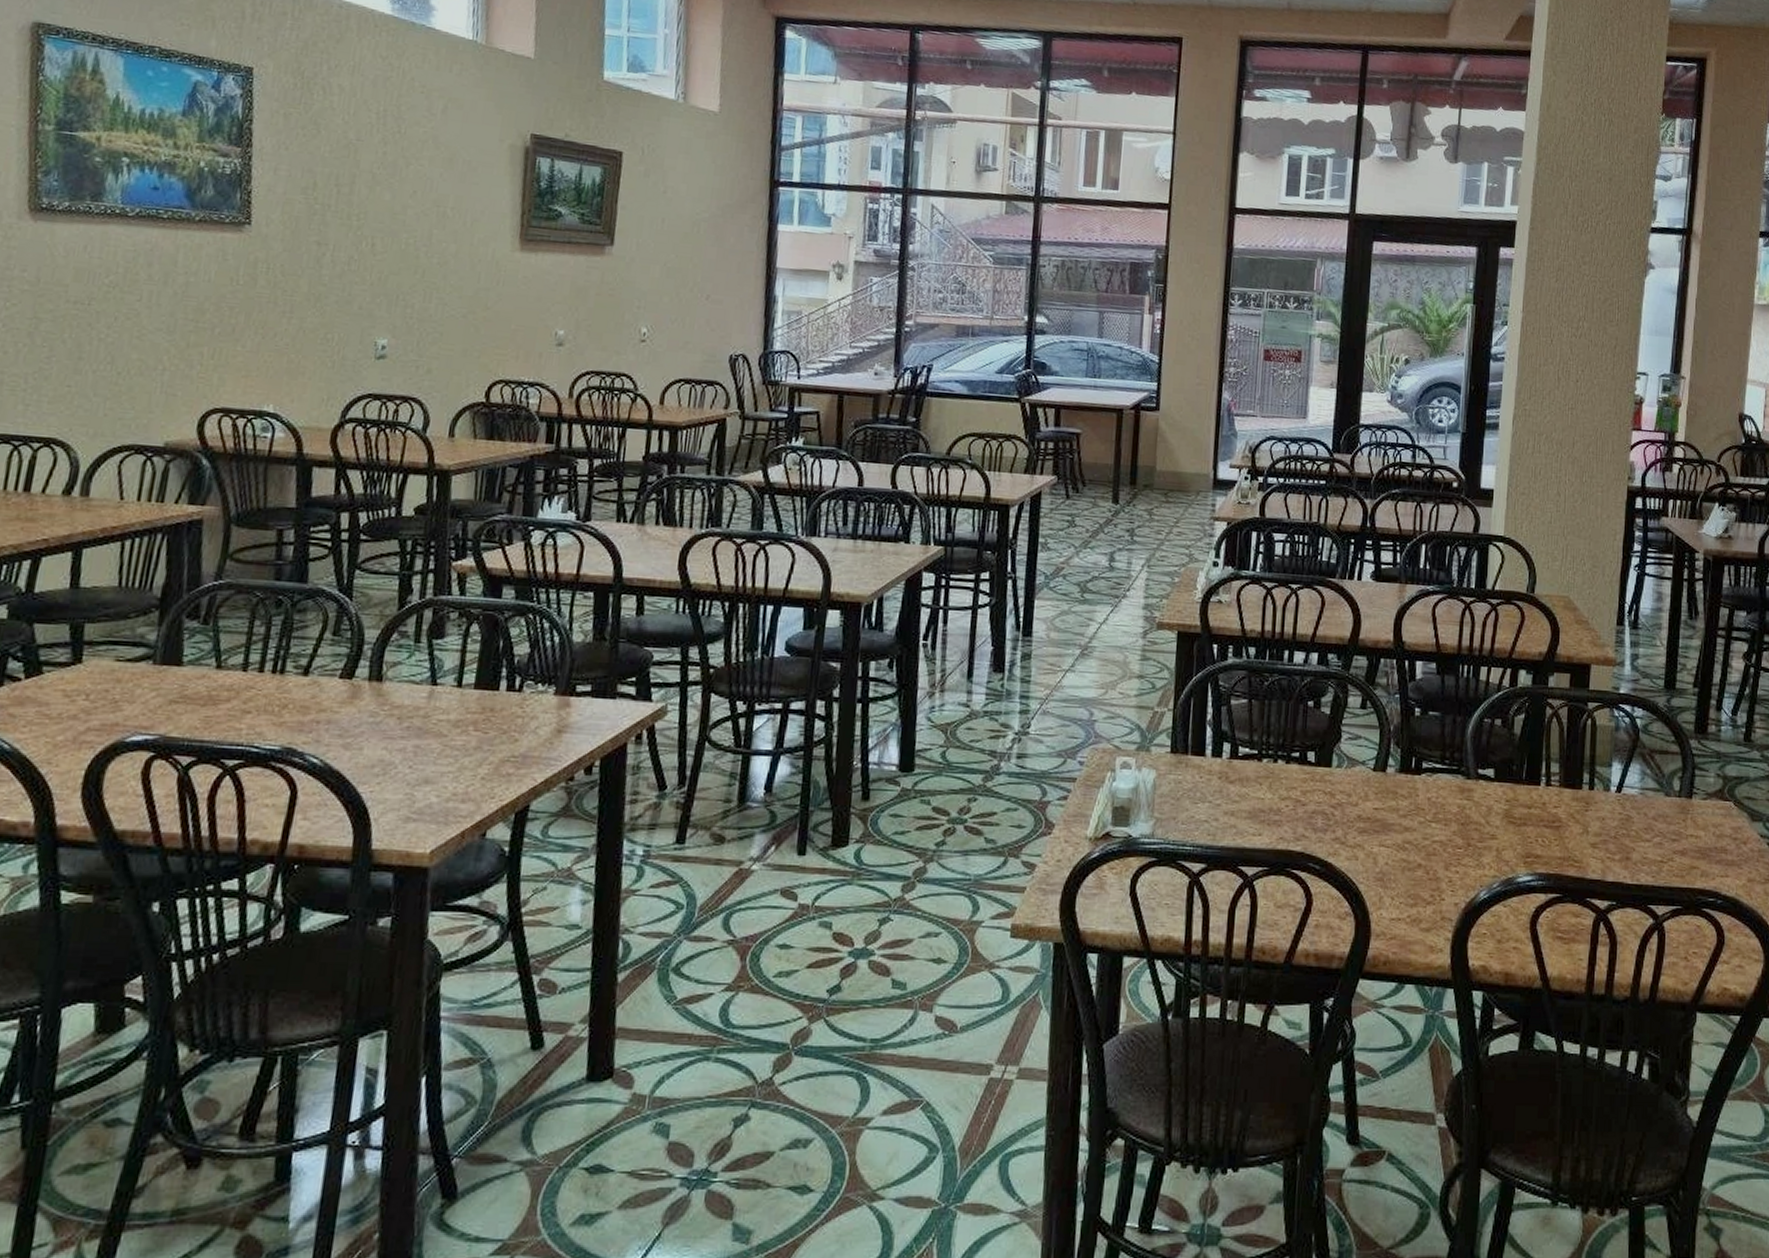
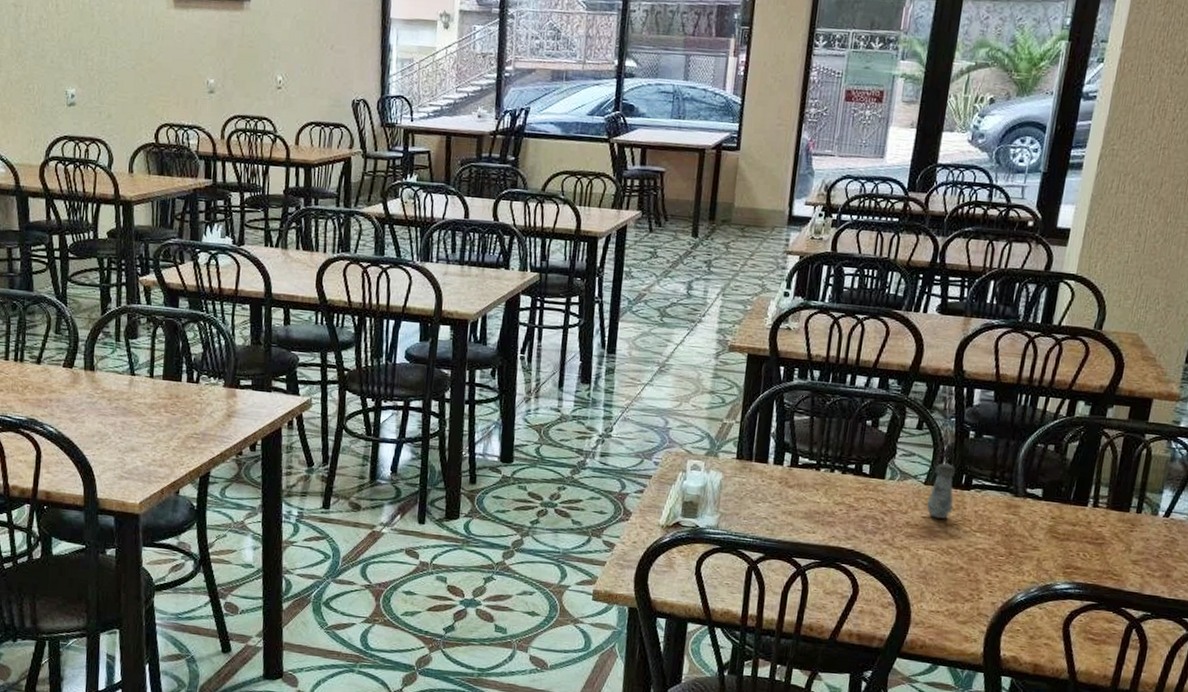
salt shaker: none [1377,745,1405,809] -> present [926,463,956,519]

